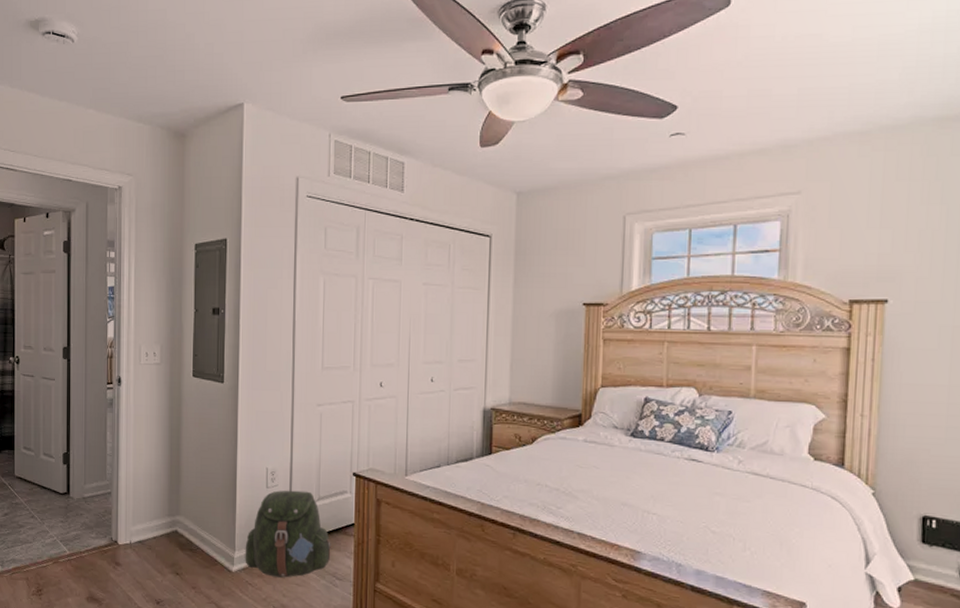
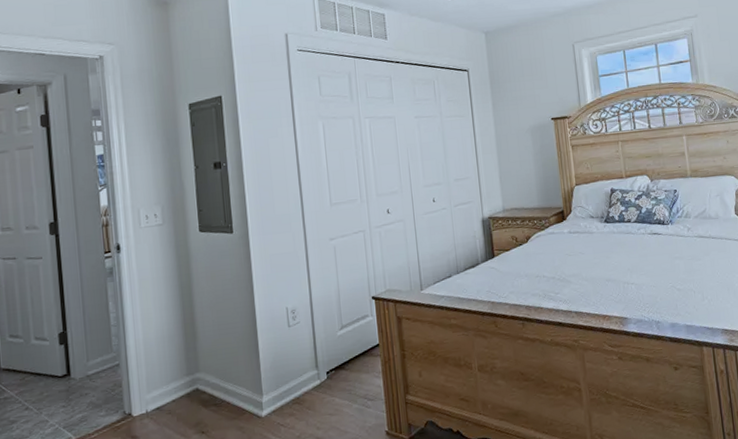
backpack: present [245,490,334,578] -> none [273,322,362,413]

